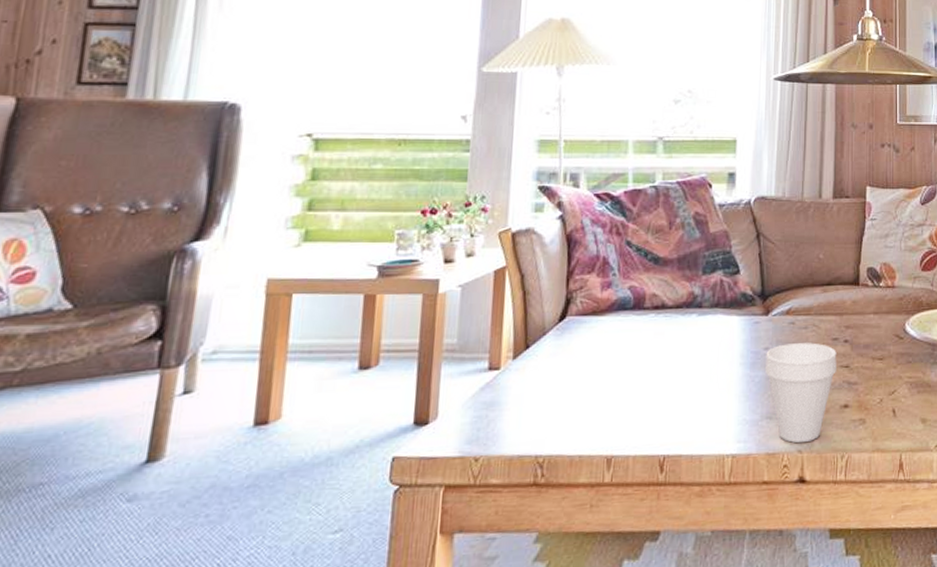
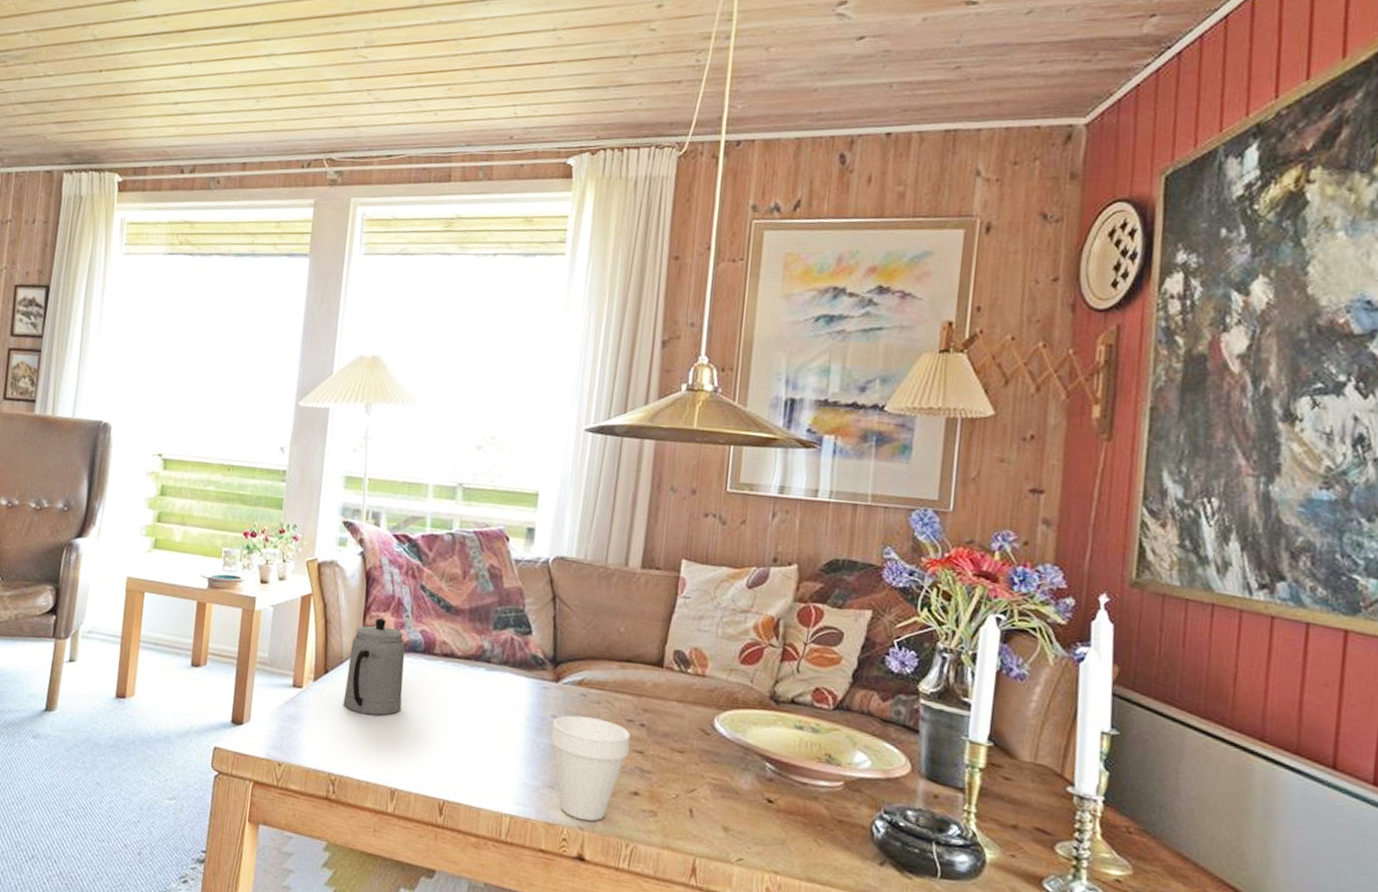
teapot: none [548,281,614,384] -> present [343,618,405,716]

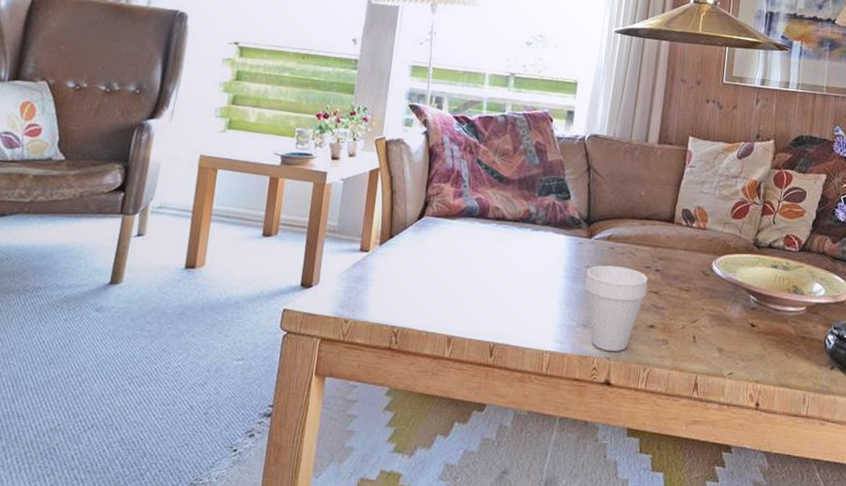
teapot: present [343,618,405,716] -> none [406,188,463,273]

